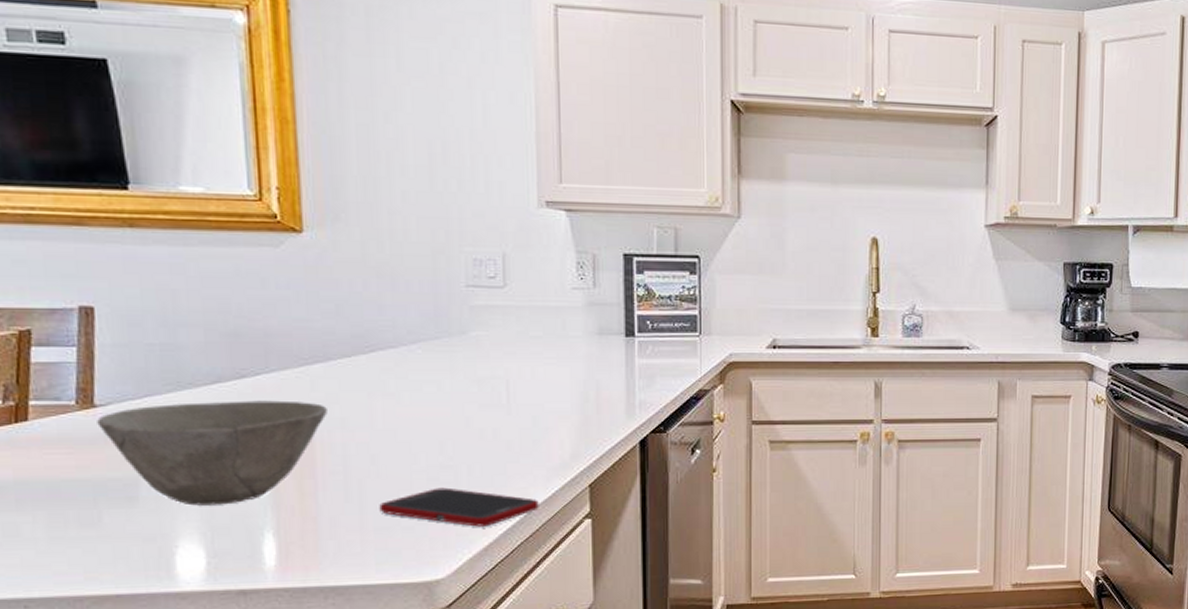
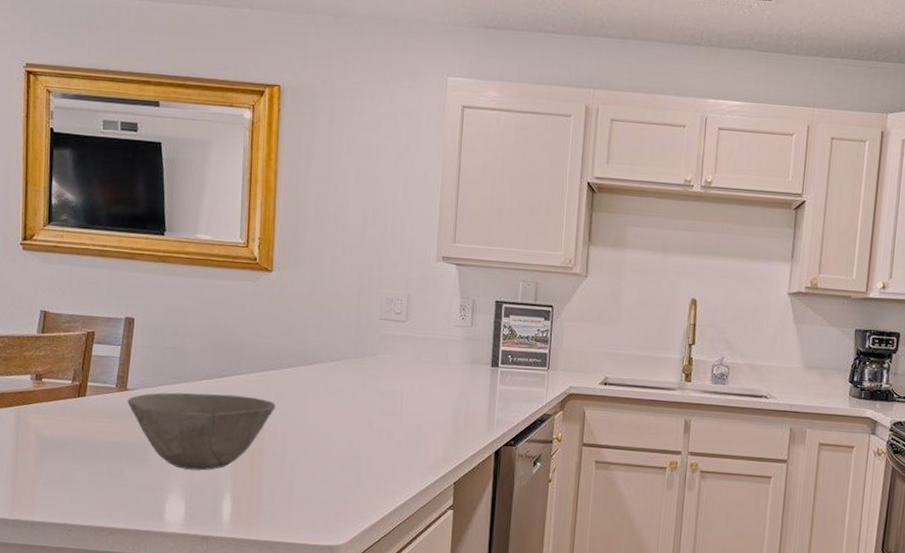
cell phone: present [379,487,539,527] -> none [303,473,416,508]

